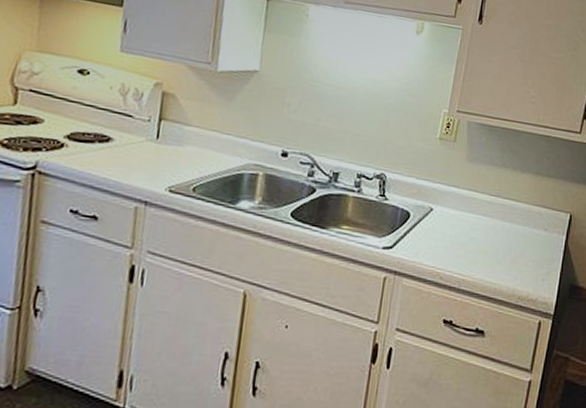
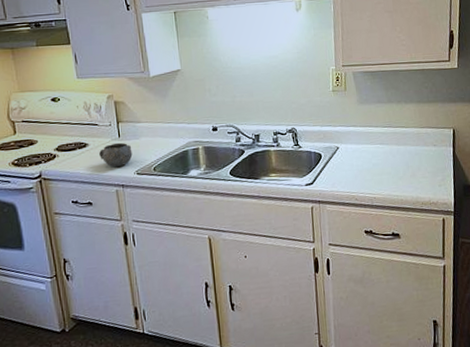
decorative bowl: none [124,145,171,177] -> present [99,142,133,167]

